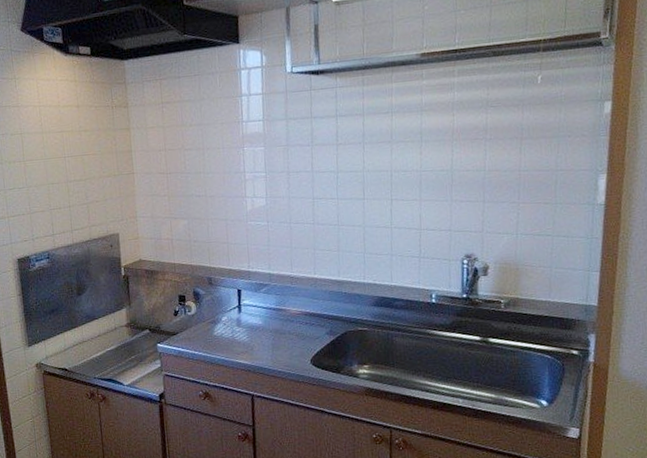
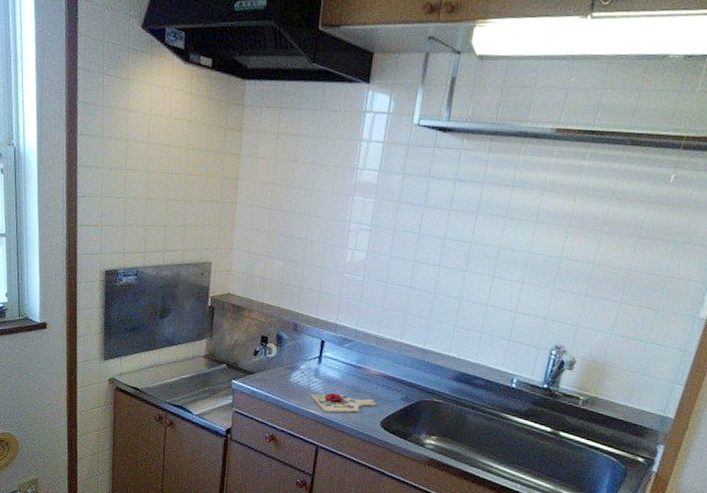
cutting board: none [237,339,303,360] -> present [311,392,377,413]

